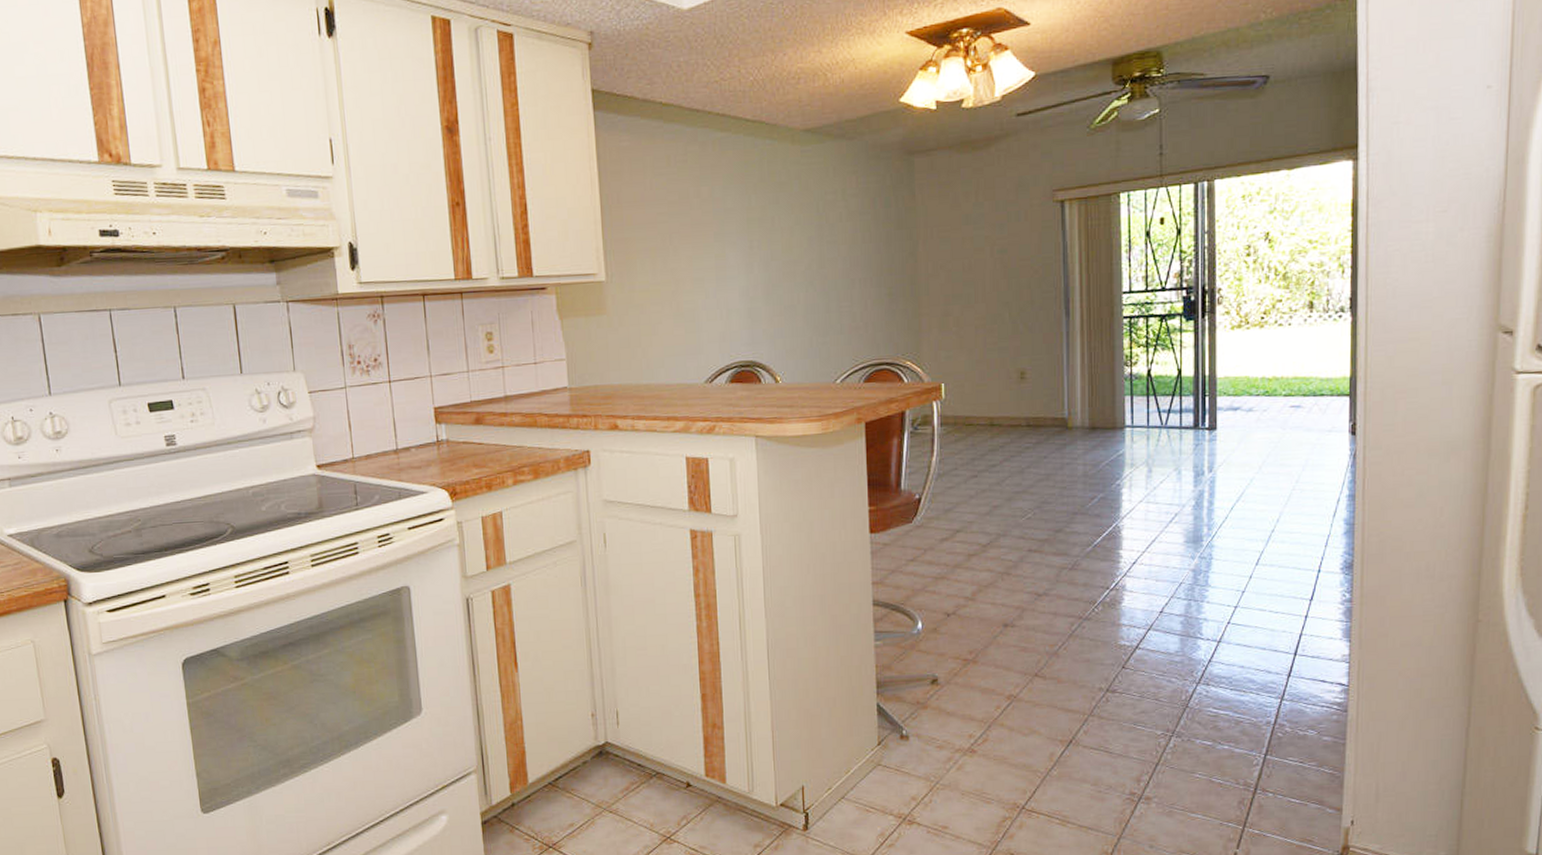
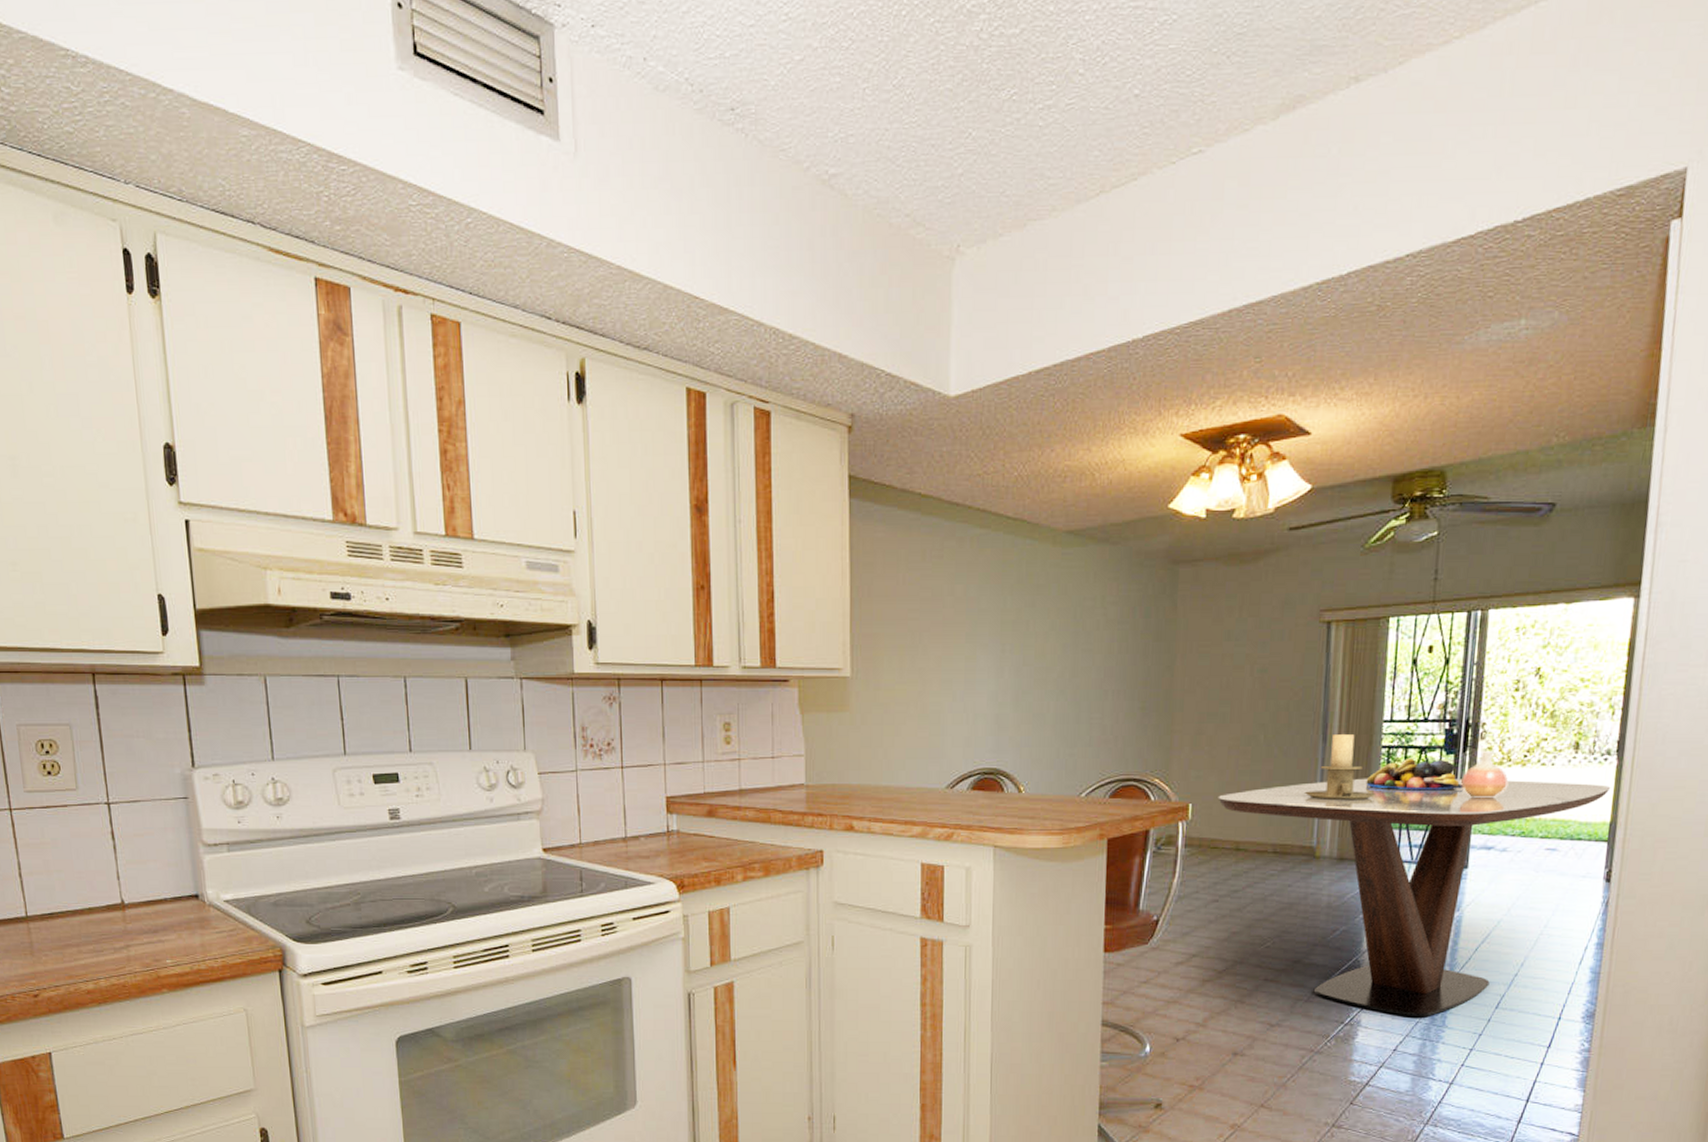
dining table: none [969,340,1348,578] -> present [1218,778,1611,1016]
candle holder: none [1051,306,1121,372] -> present [1304,733,1375,801]
fruit bowl: none [1111,326,1204,359] -> present [1366,757,1463,791]
vase: none [1203,314,1247,362] -> present [1461,750,1508,799]

